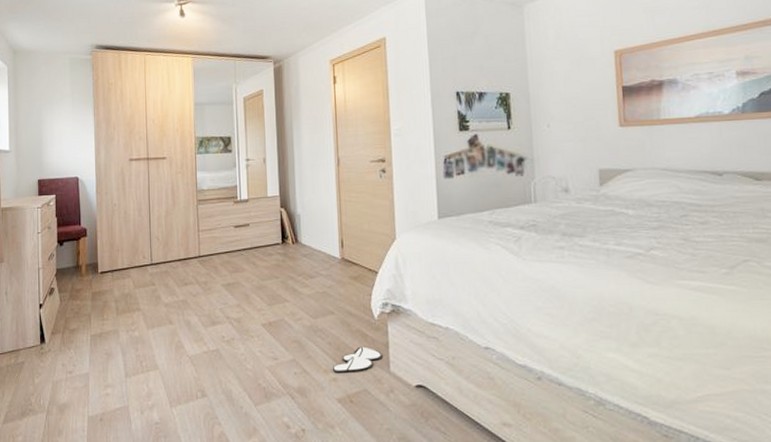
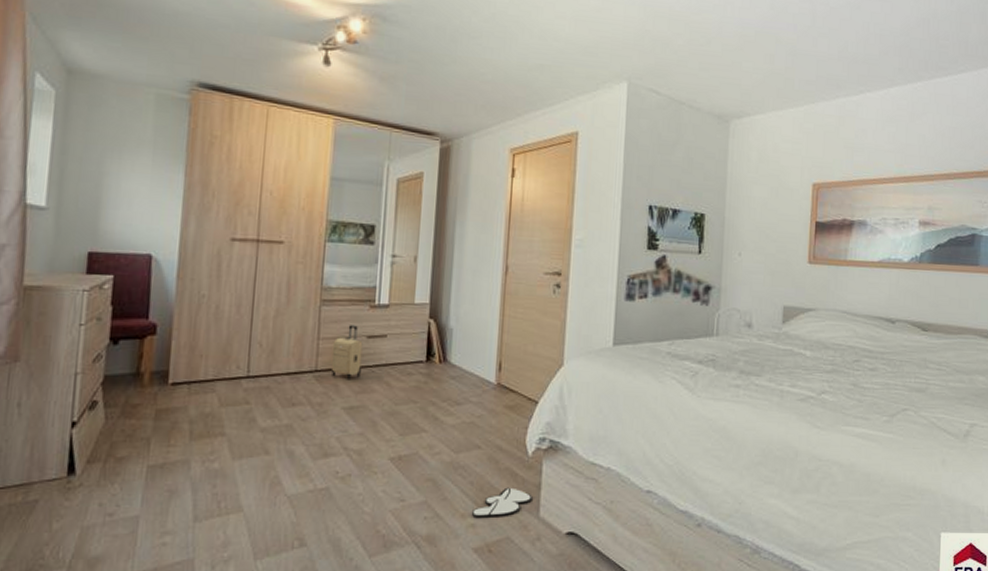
suitcase: none [209,218,233,263] -> present [330,325,363,381]

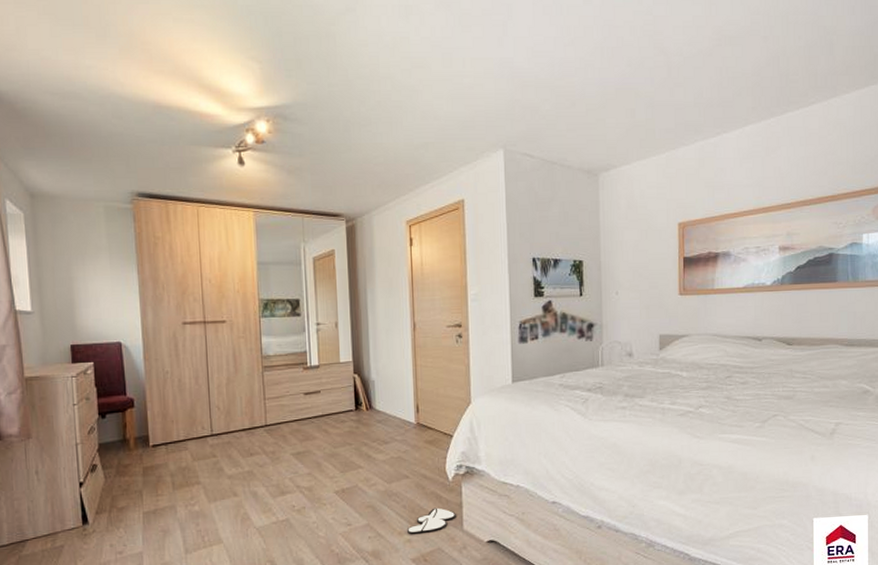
suitcase: present [330,325,363,381] -> none [276,385,303,431]

